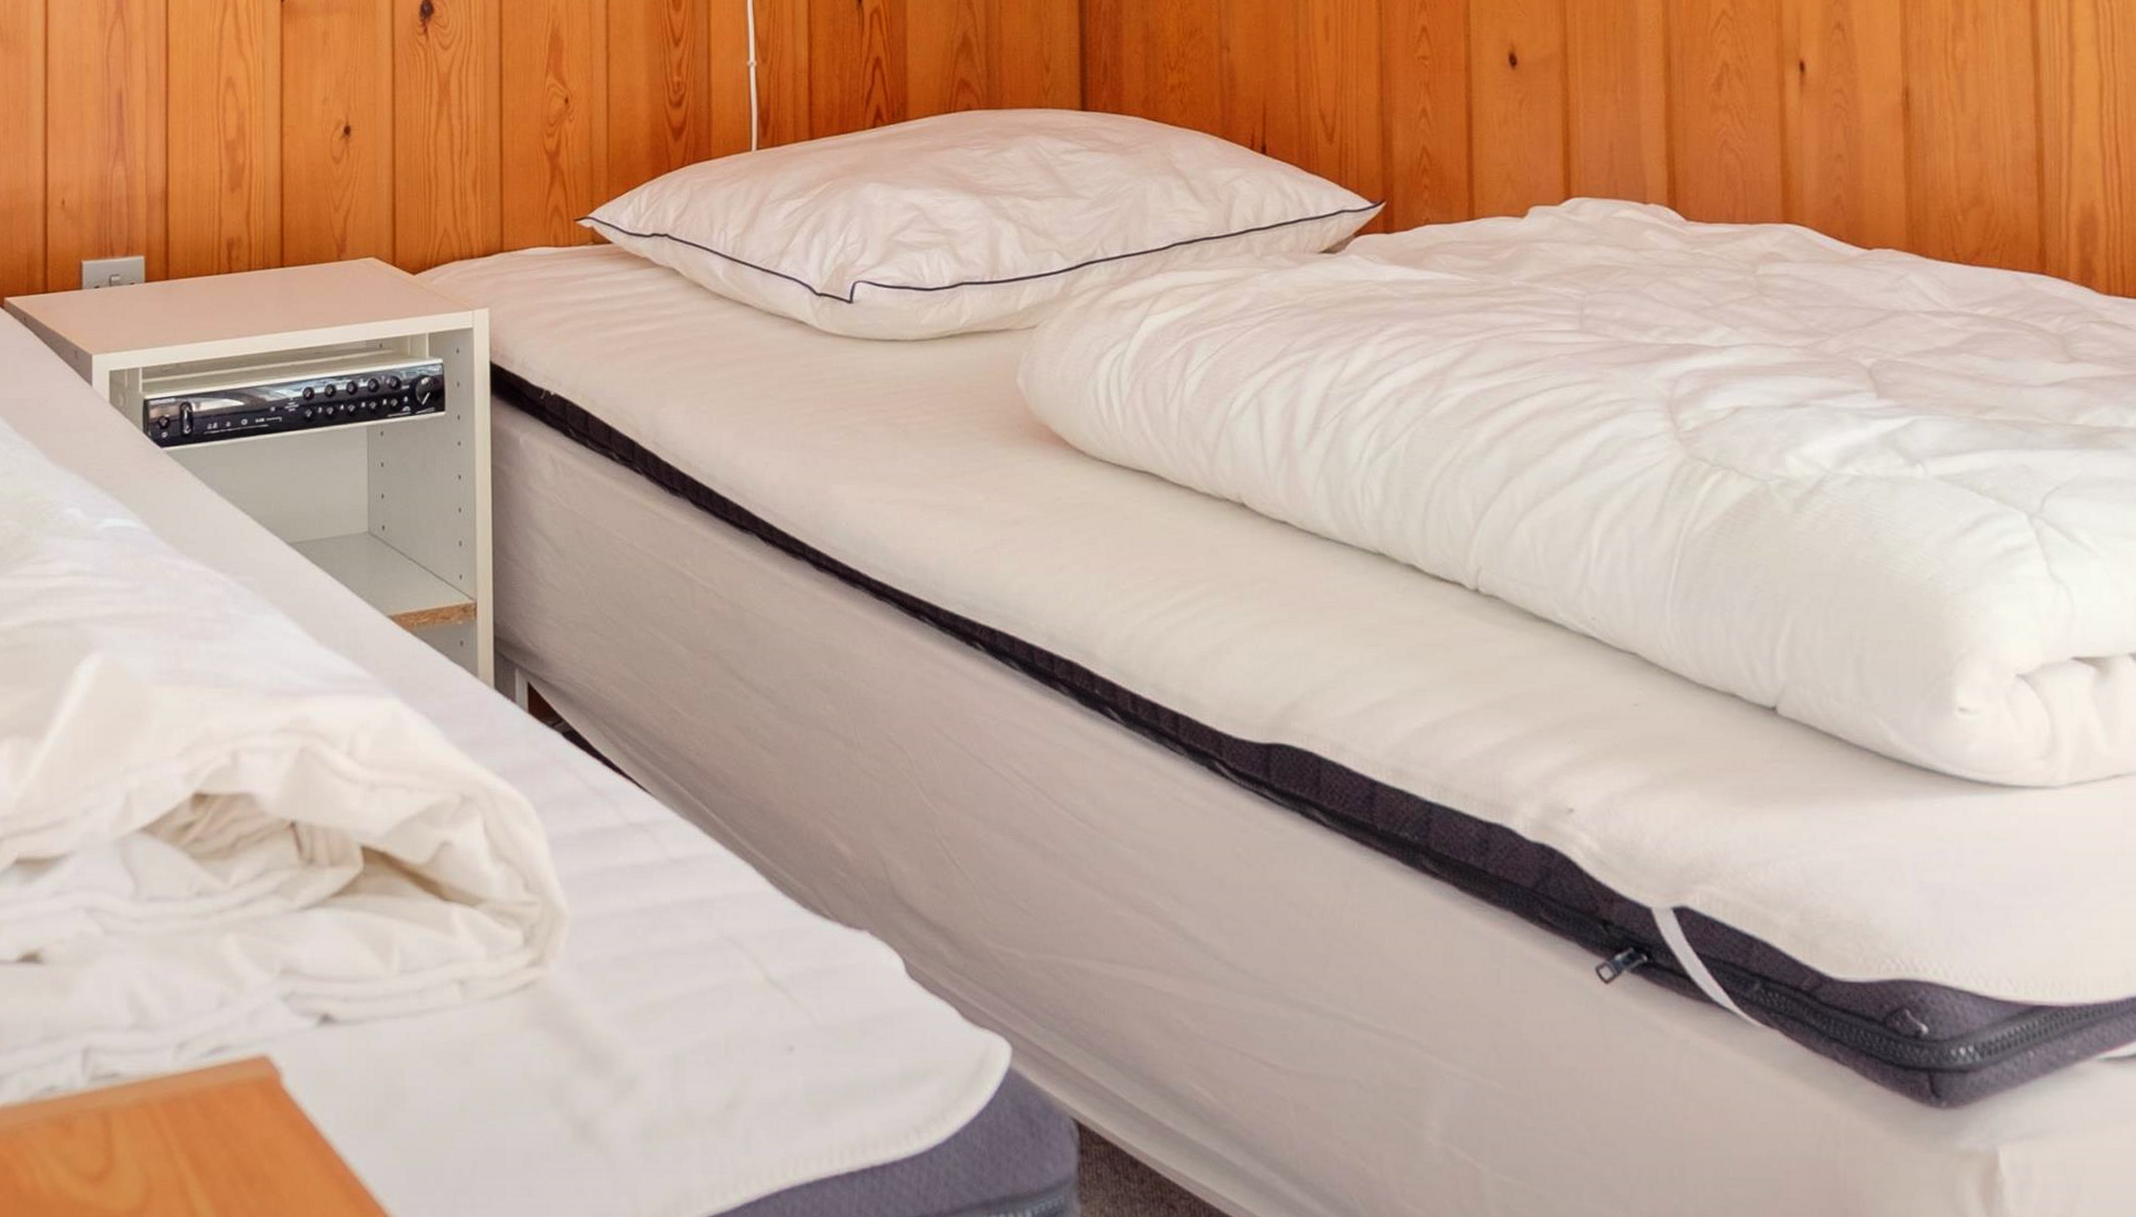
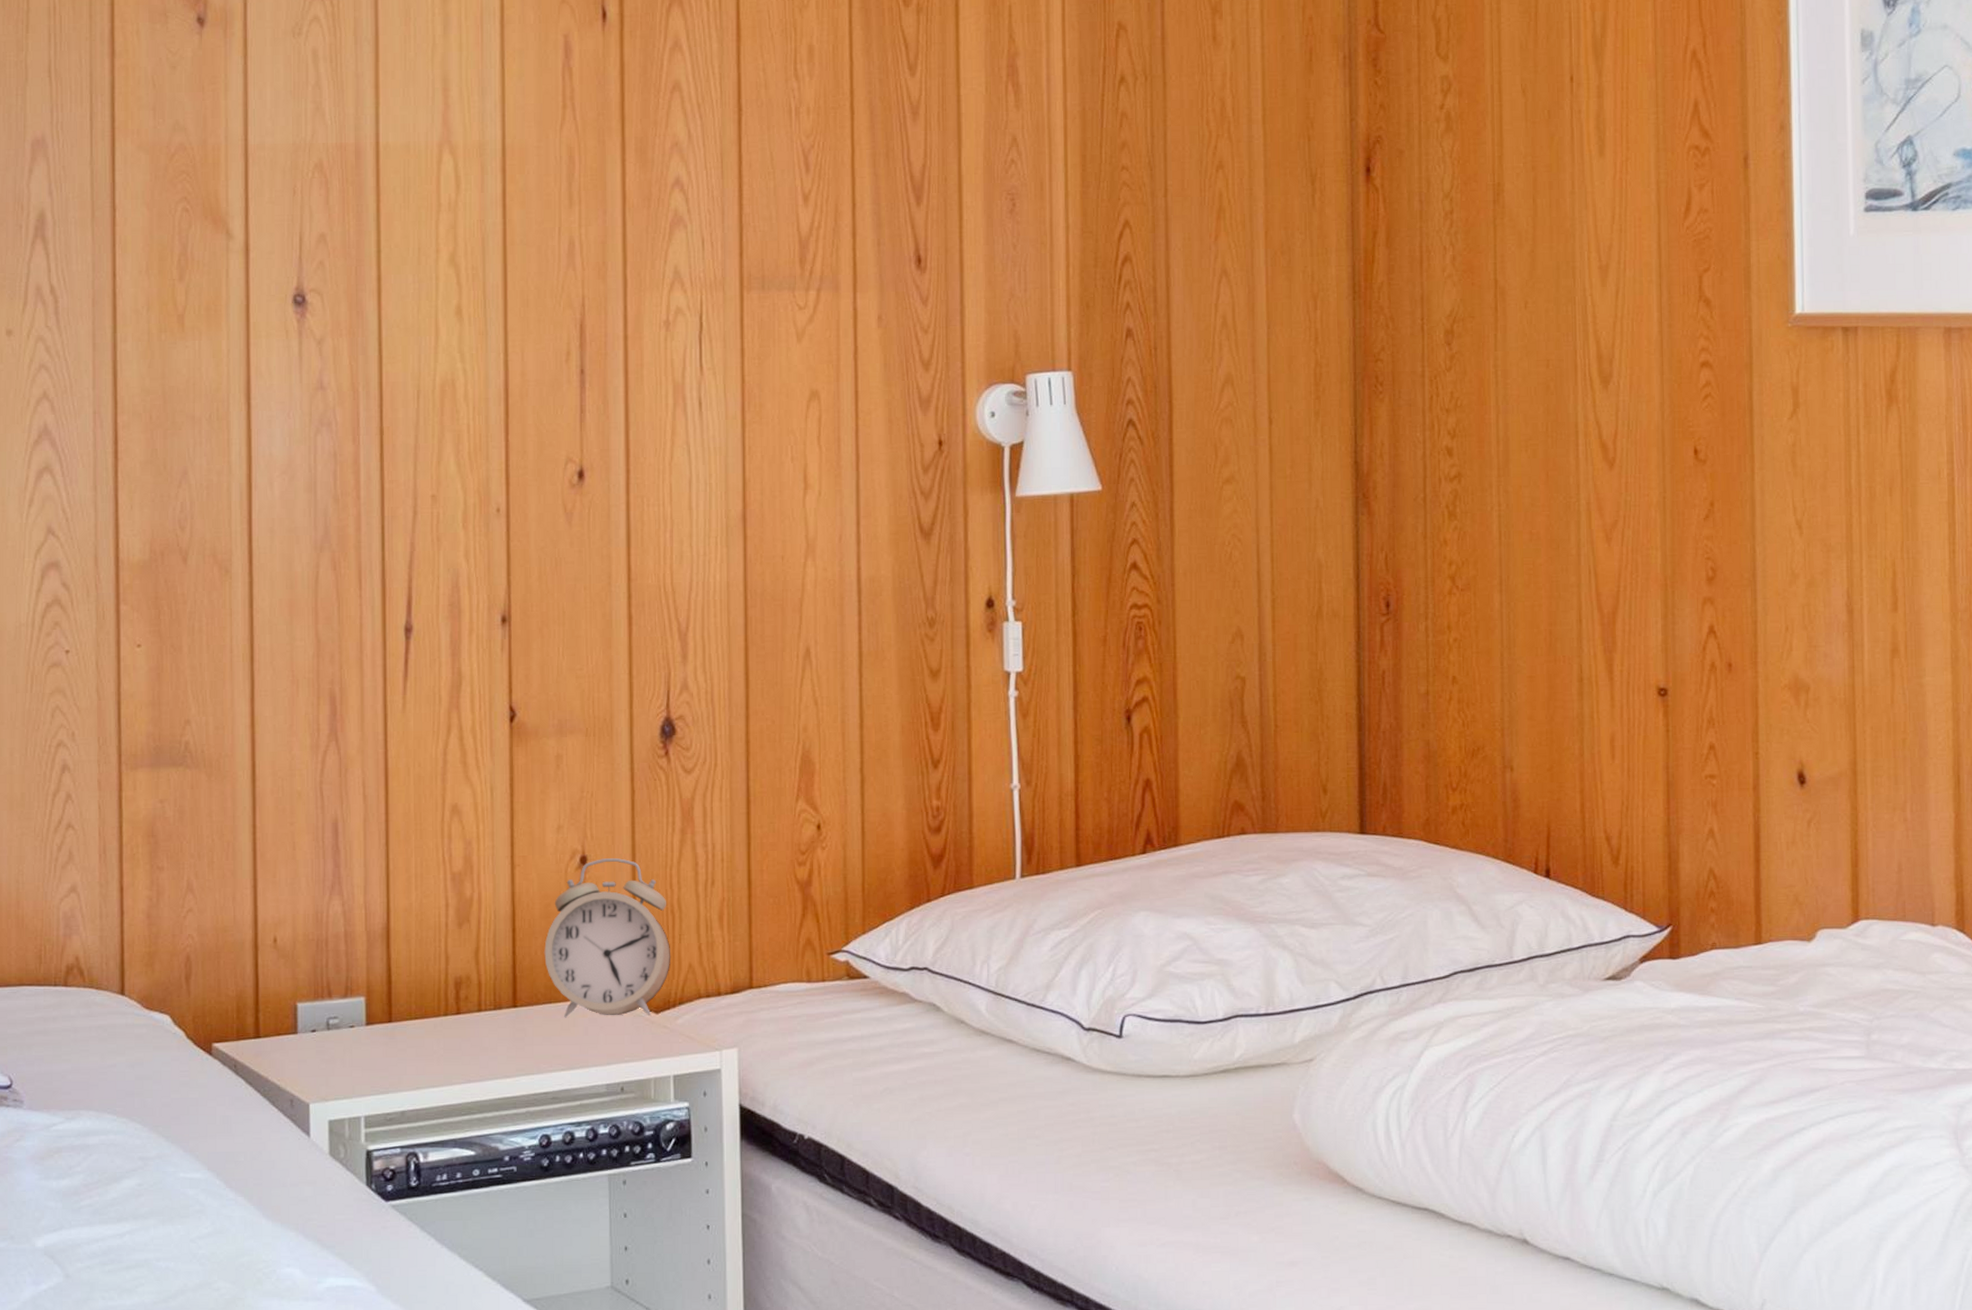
alarm clock: none [310,129,428,278] -> present [544,858,671,1018]

